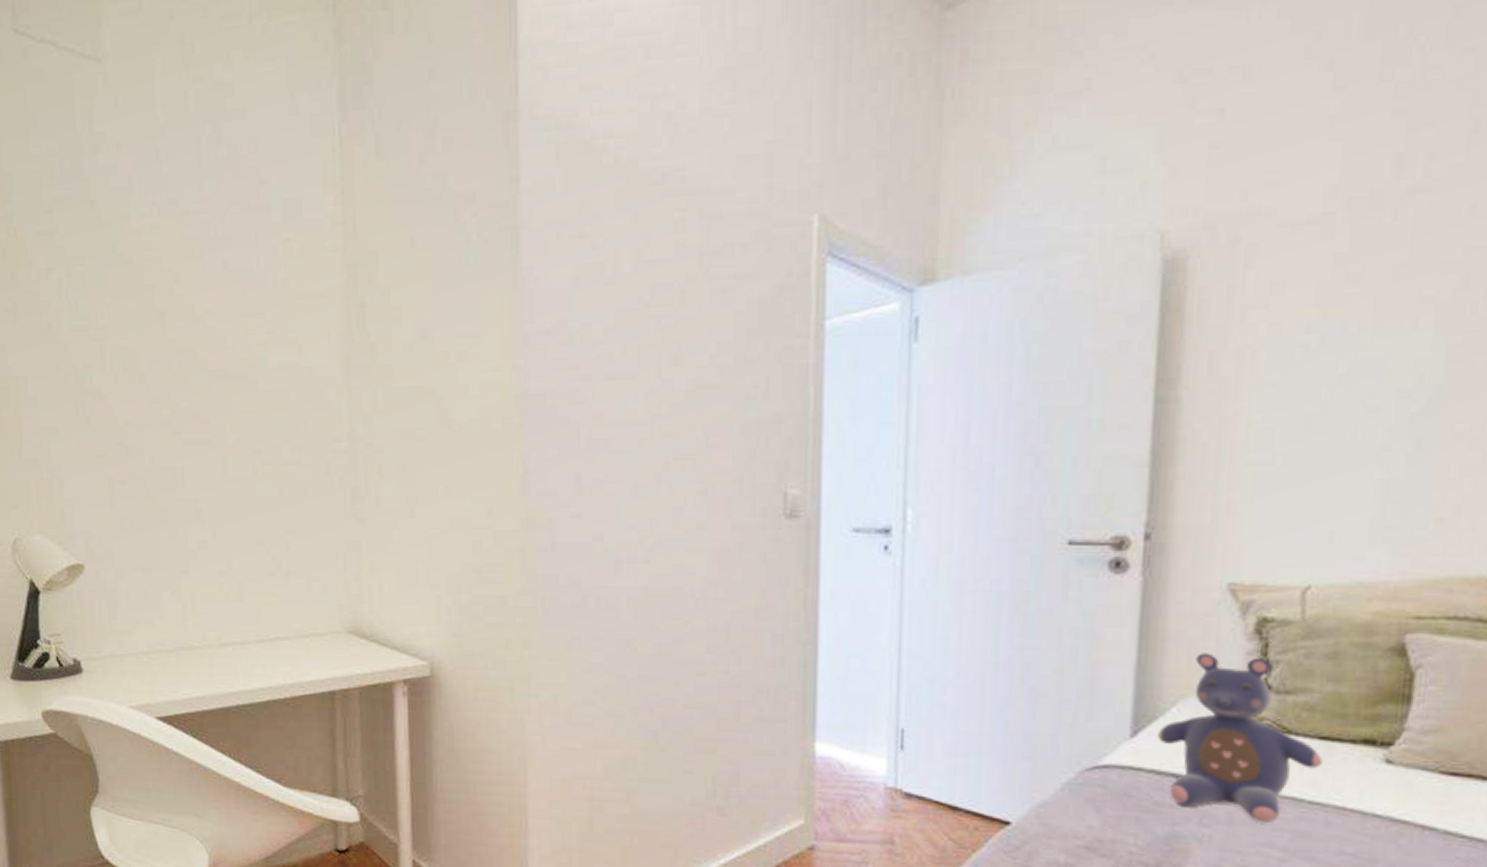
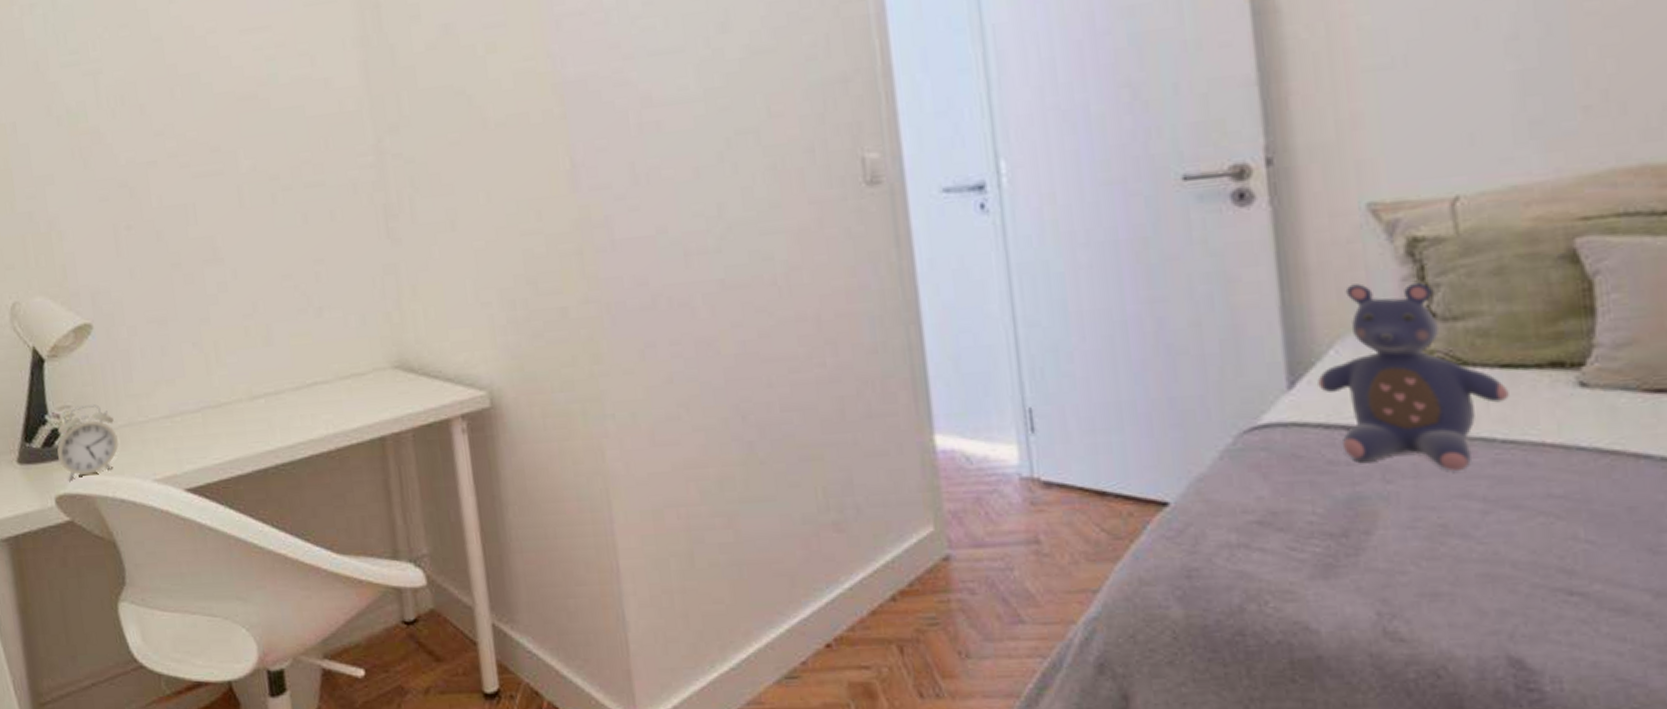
alarm clock: none [45,635,100,698] -> present [56,404,119,480]

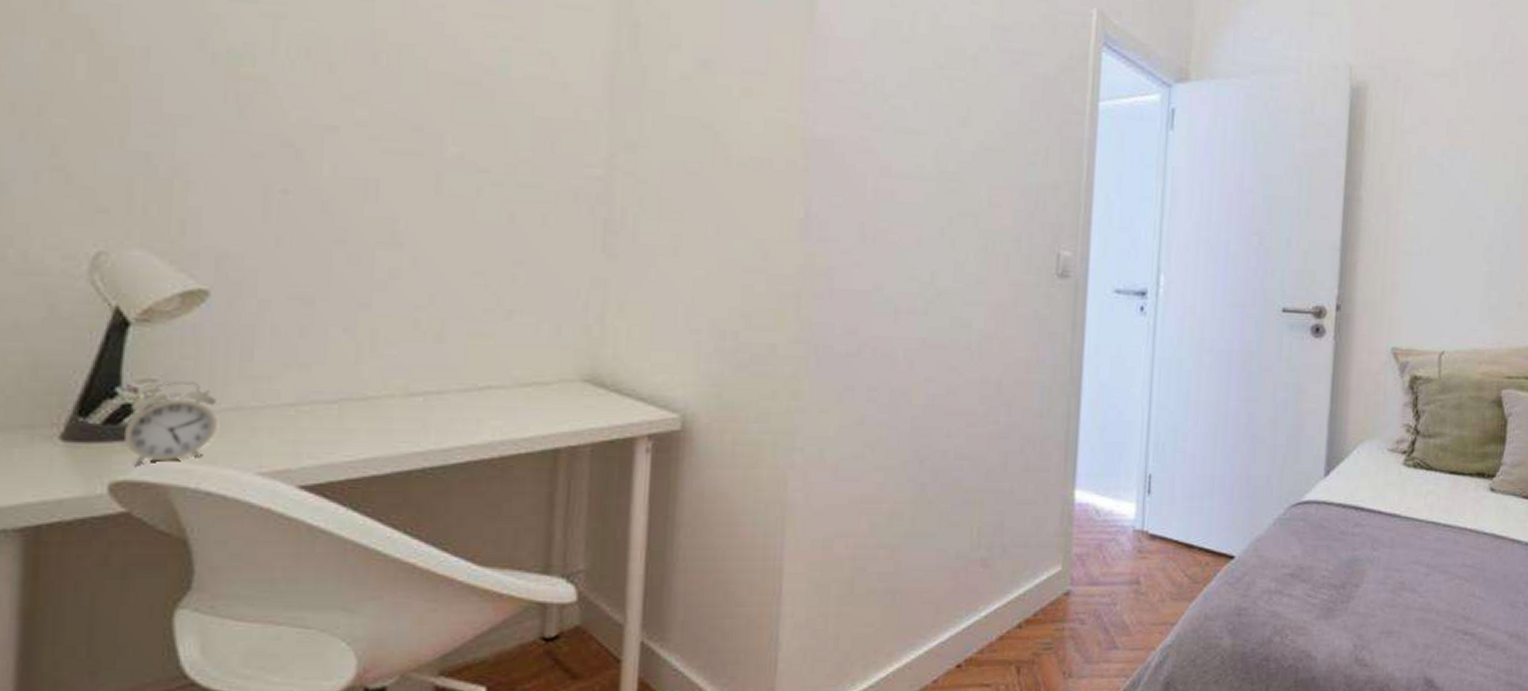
teddy bear: present [1317,282,1509,472] -> none [1343,404,1452,545]

